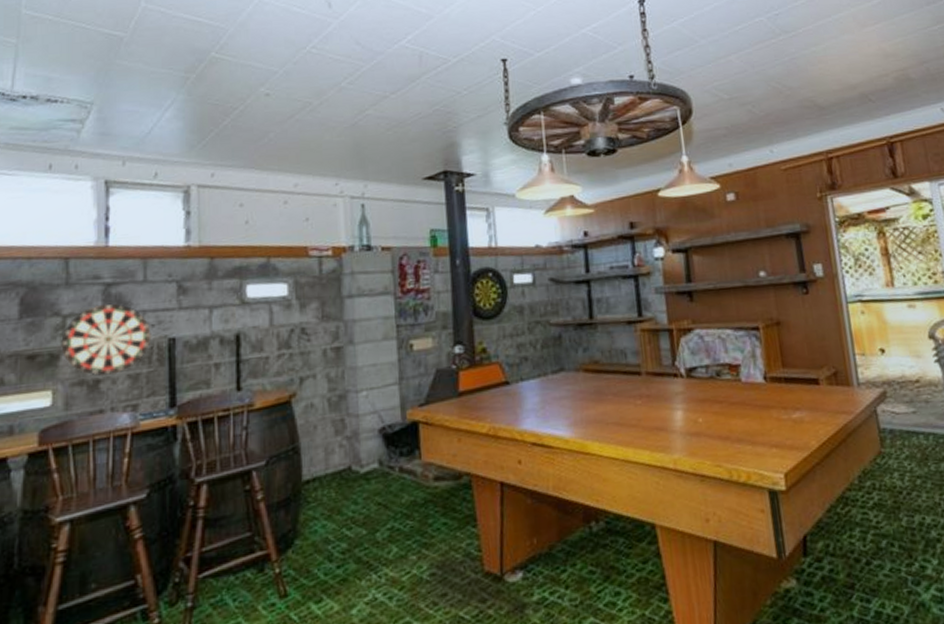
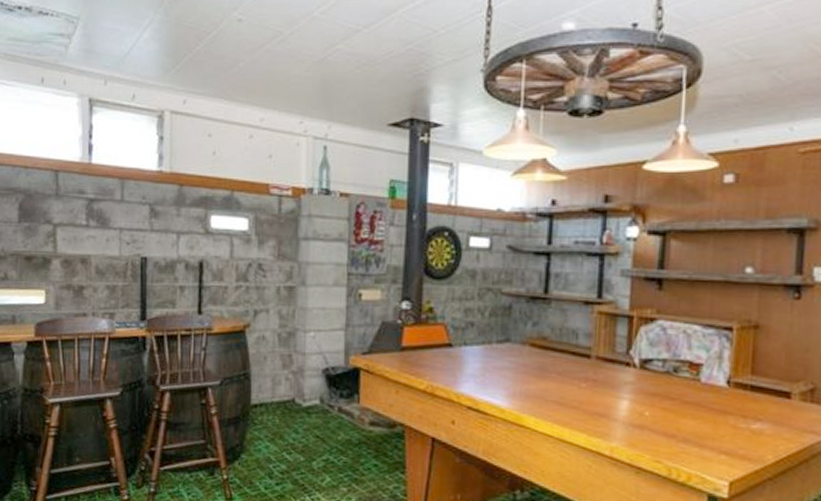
dartboard: present [61,304,151,377] -> none [52,218,127,284]

